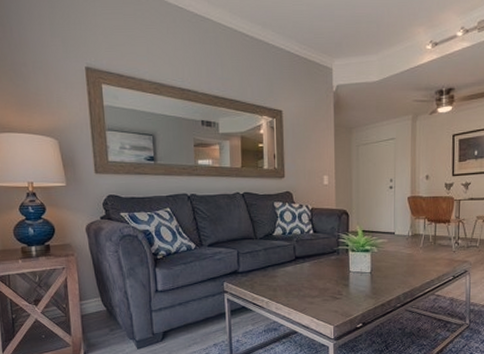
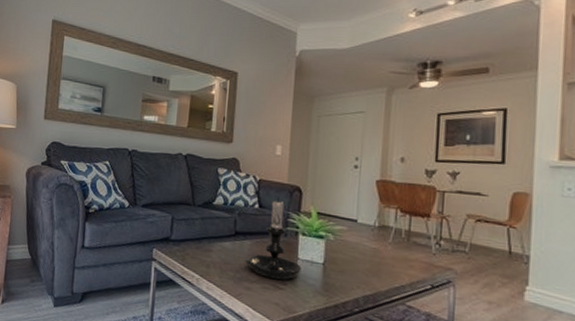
candle holder: none [306,221,353,291] -> present [245,197,302,280]

